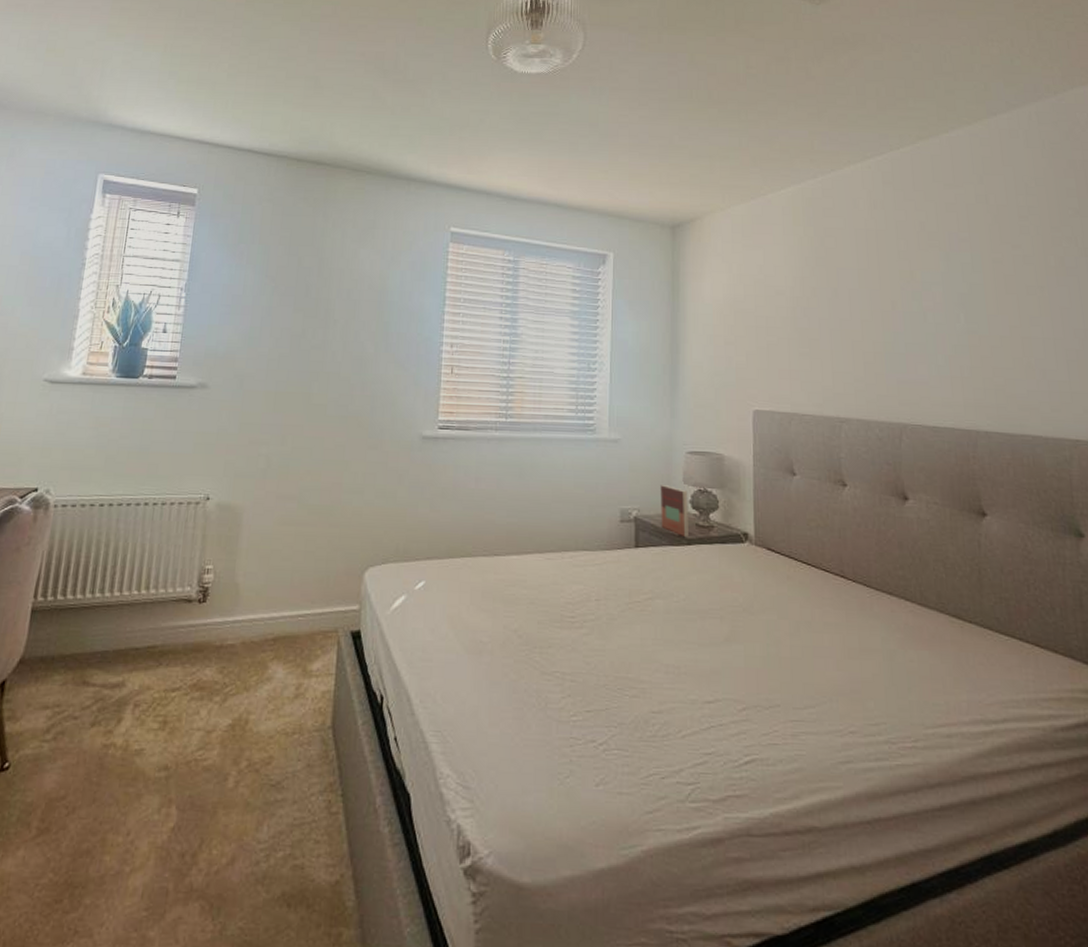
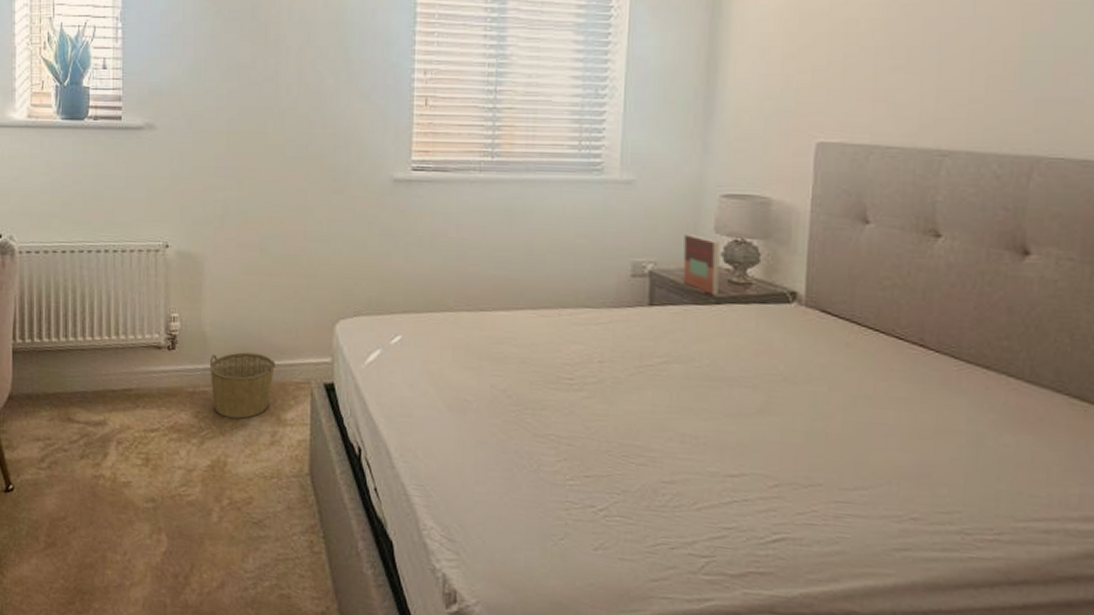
basket: none [239,603,305,672] -> present [209,352,275,419]

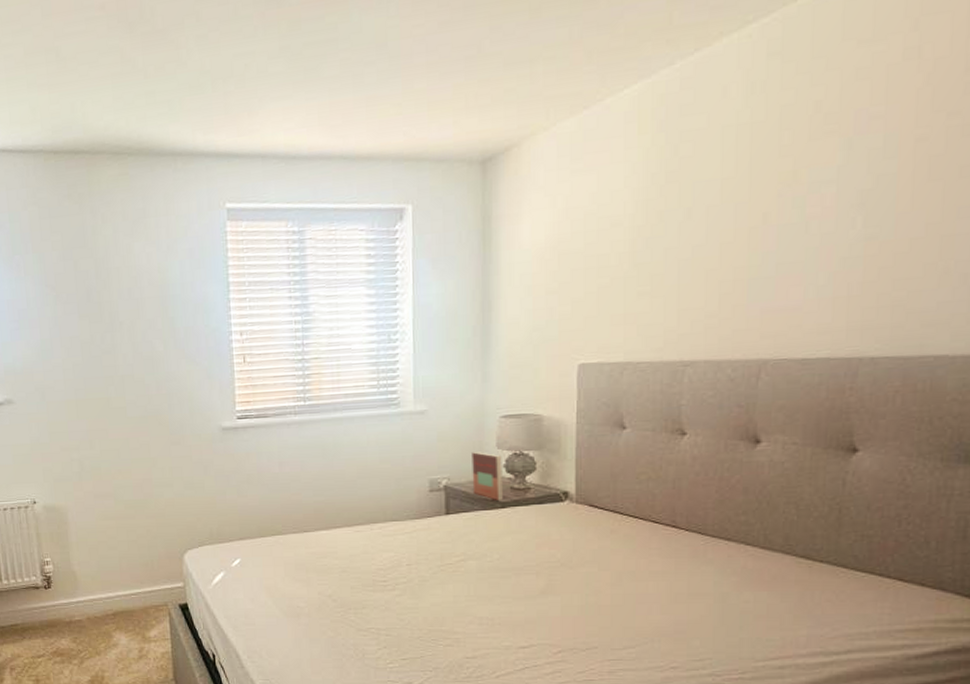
basket: present [209,352,275,419] -> none [81,585,137,640]

